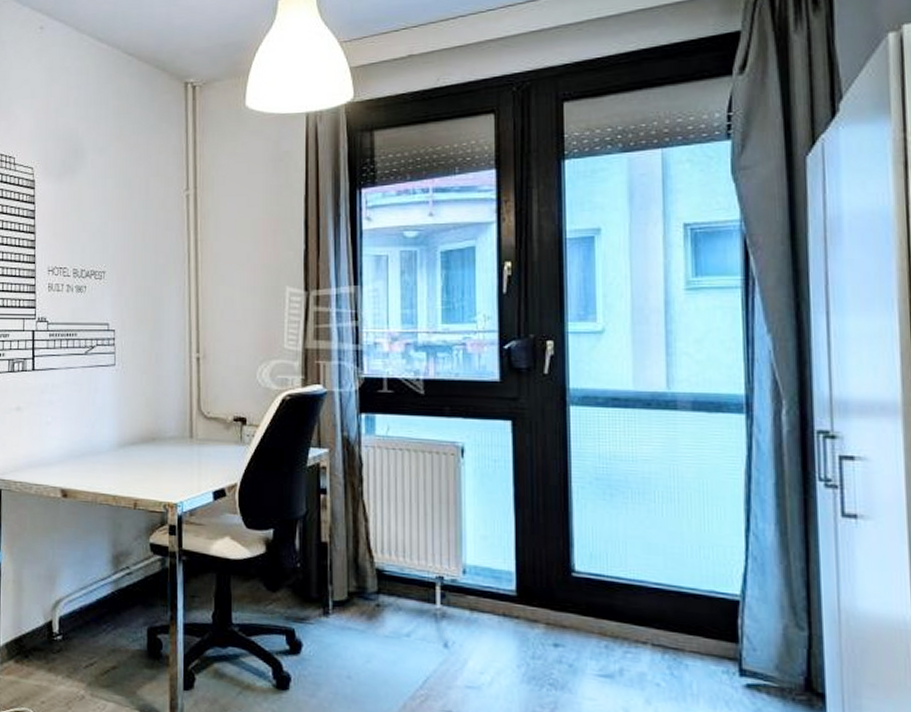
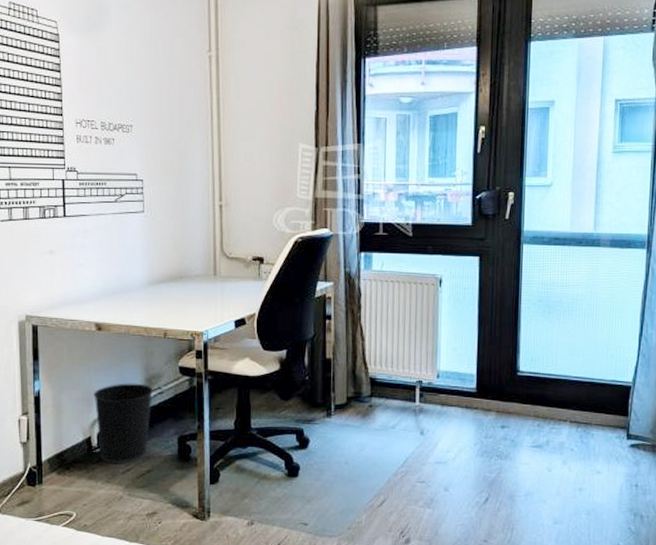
wastebasket: none [56,559,122,657] -> present [94,383,154,465]

